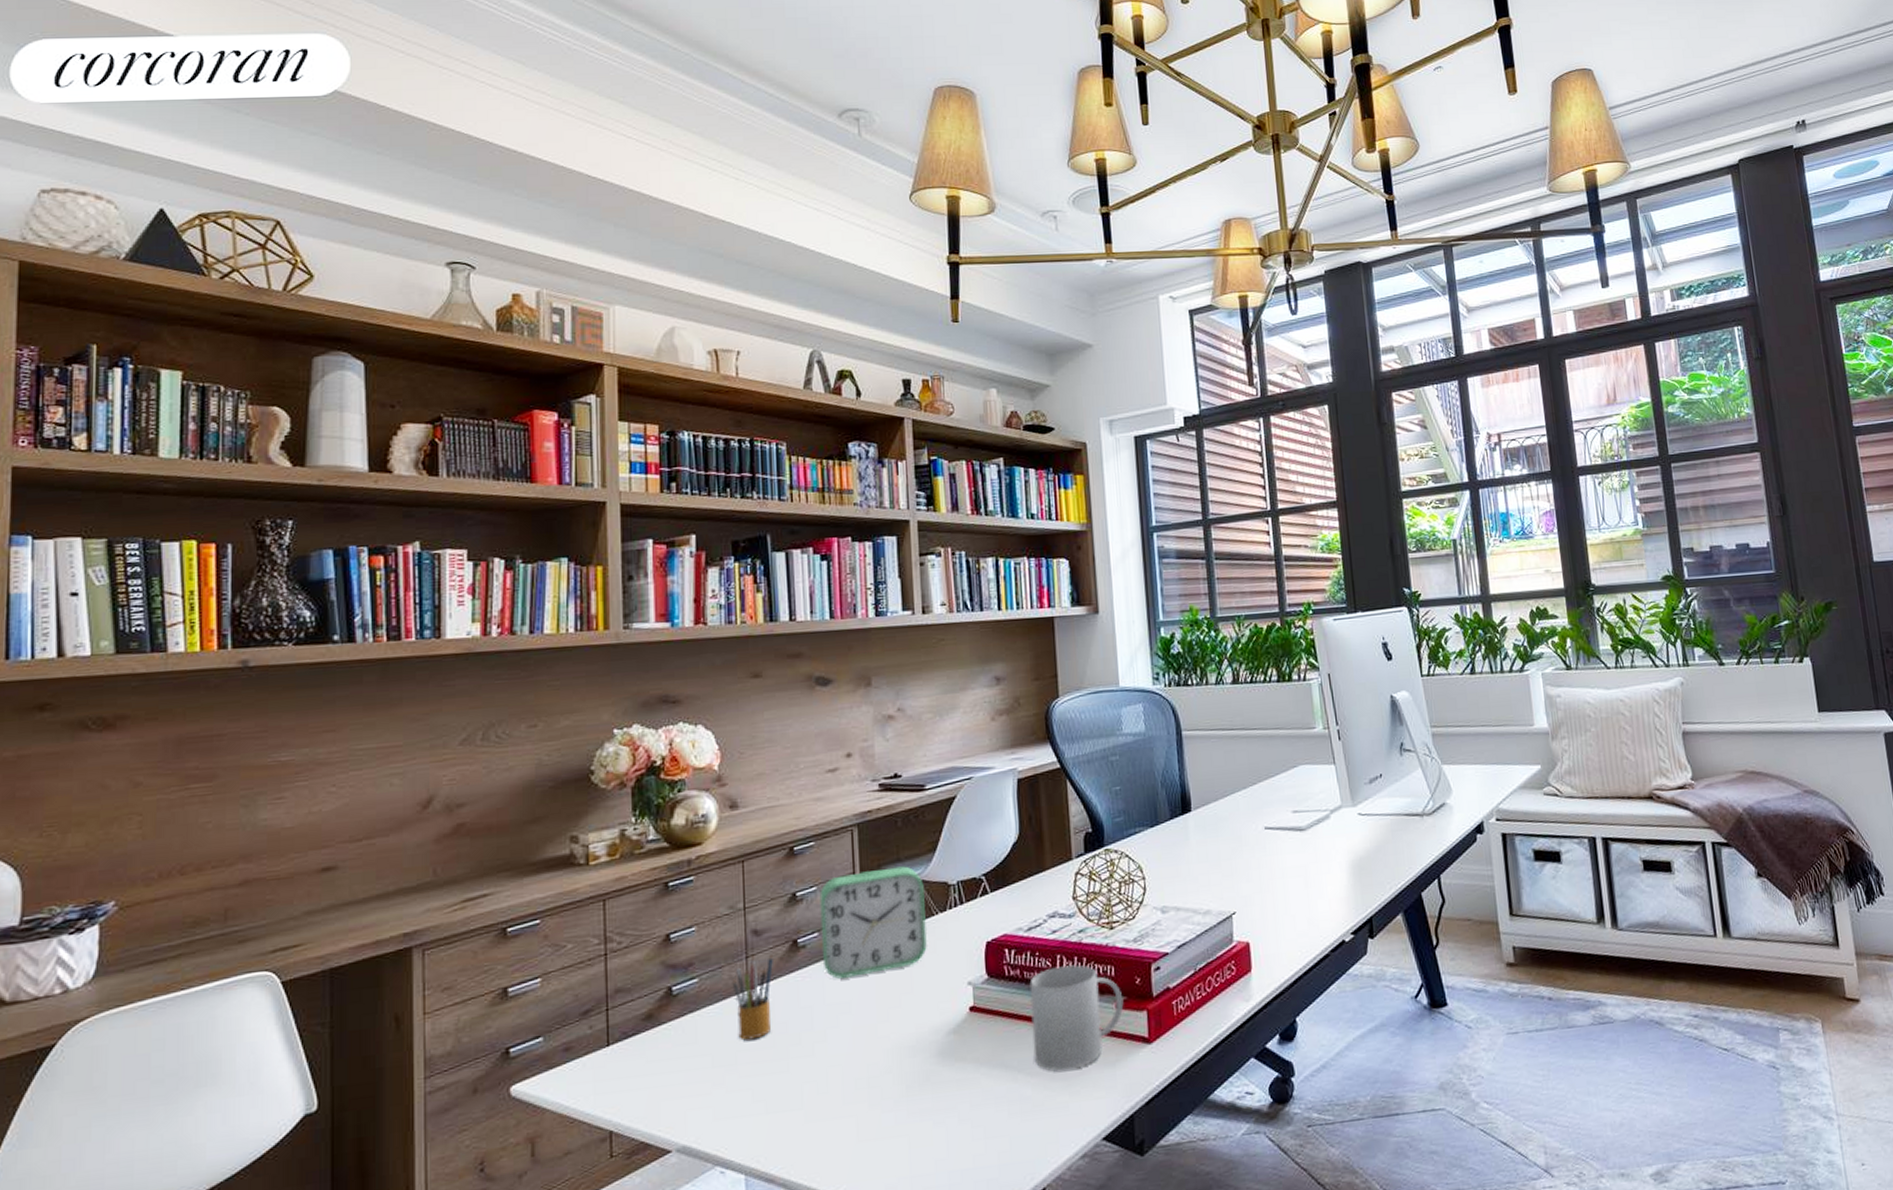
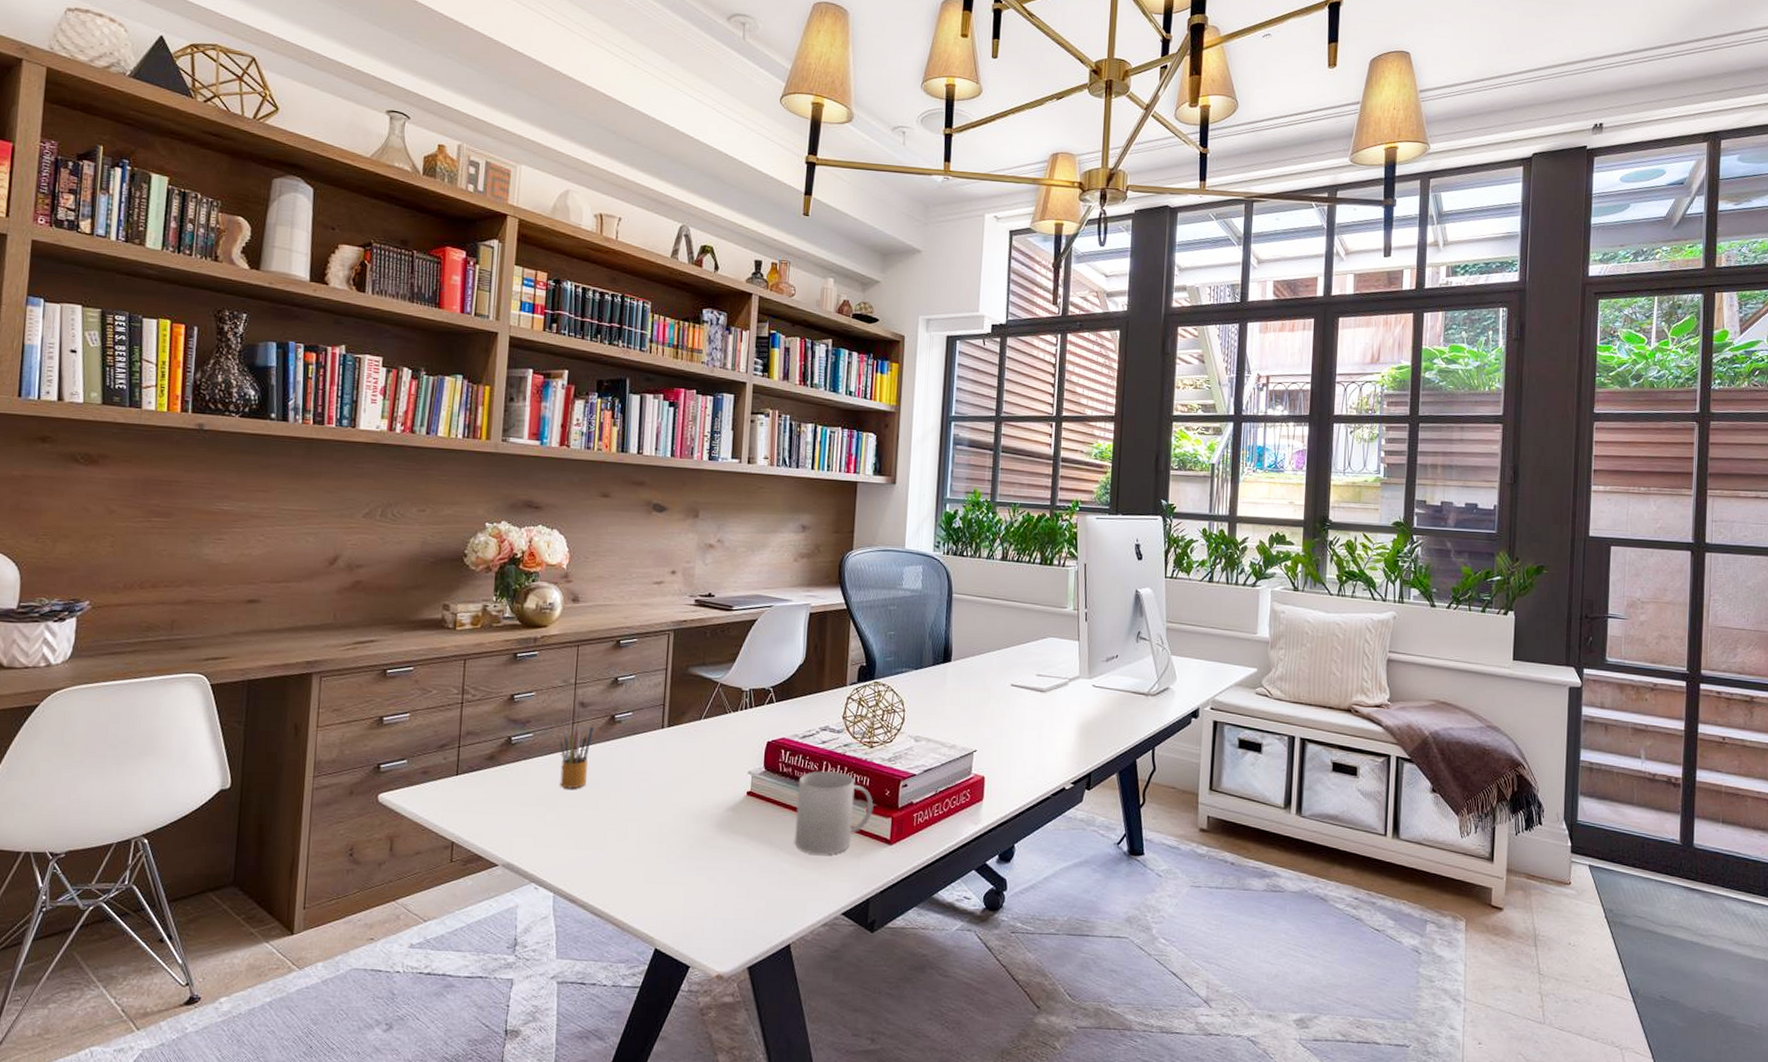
alarm clock: present [819,866,928,979] -> none [633,669,722,752]

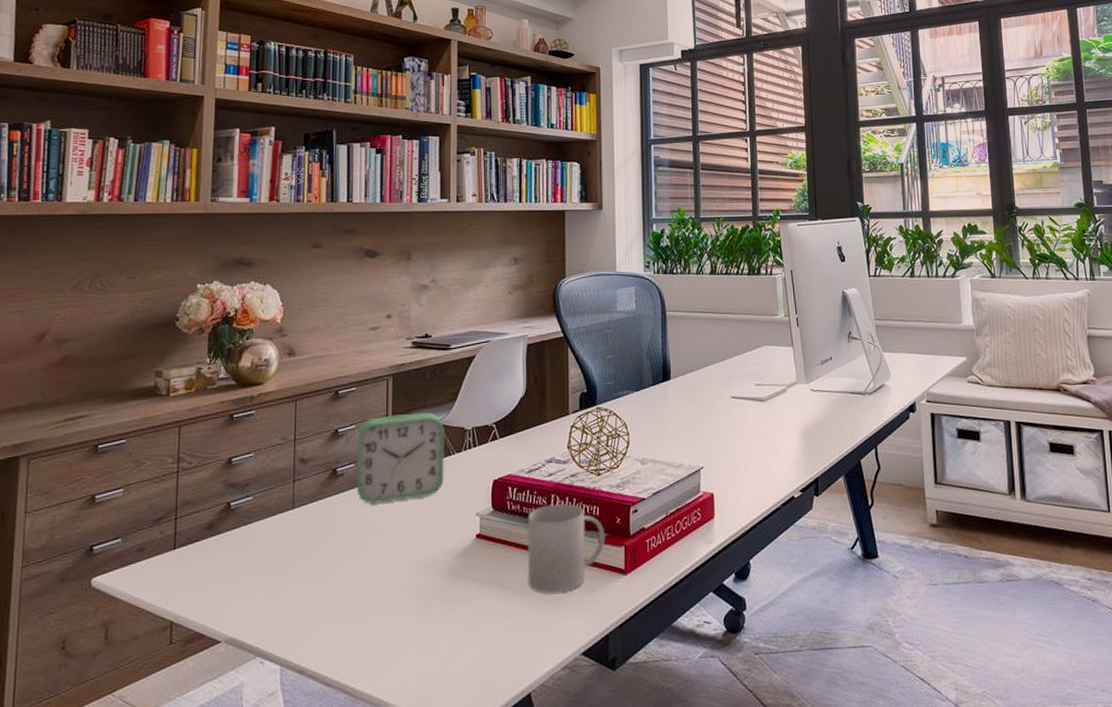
pencil box: present [559,721,594,789] -> none [280,479,315,551]
alarm clock: none [633,669,722,752] -> present [356,412,445,504]

